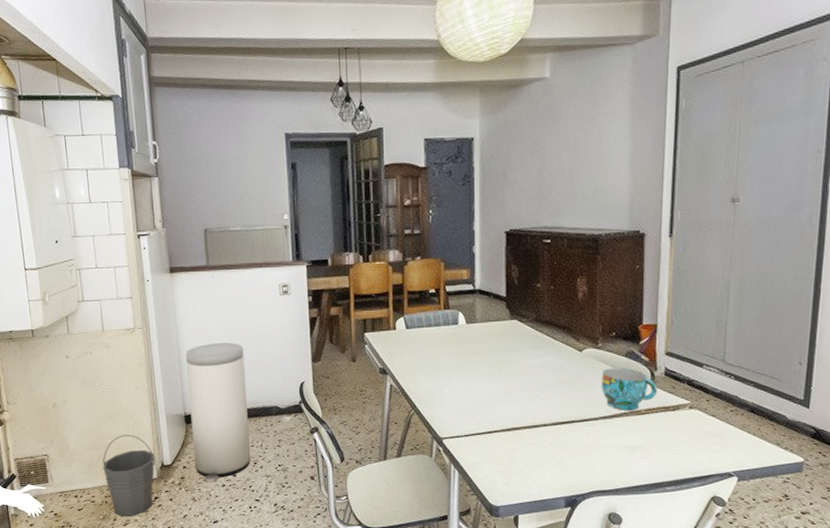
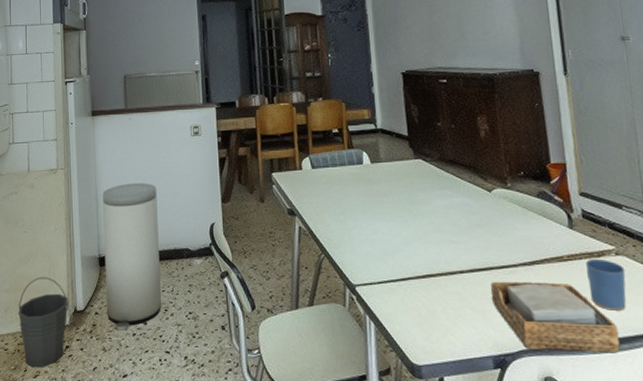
napkin holder: none [570,433,681,492] -> present [490,281,621,354]
cup: present [601,368,657,410] -> none [515,210,577,256]
mug: none [660,413,696,457] -> present [586,259,627,311]

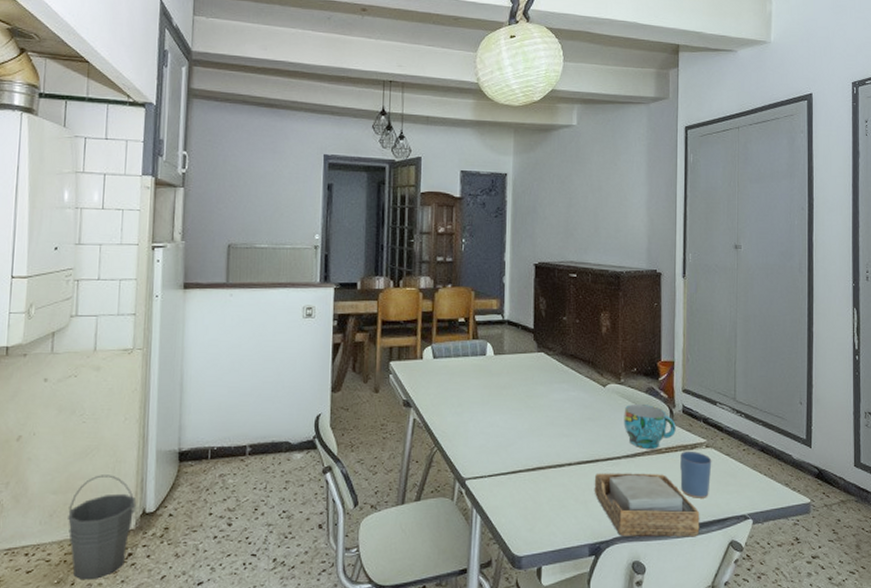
pedal bin: present [103,183,162,331] -> none [183,368,257,533]
cup: none [515,210,577,256] -> present [623,404,676,449]

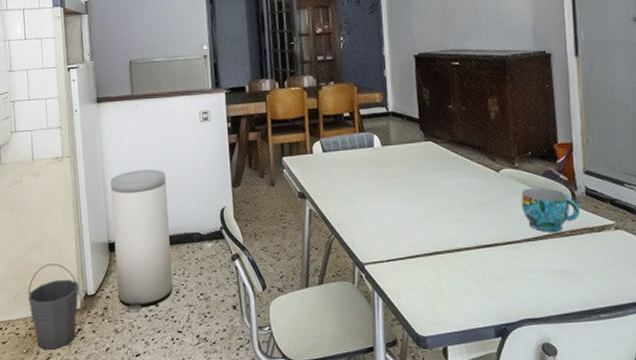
pedal bin: none [183,368,257,533] -> present [111,169,173,313]
napkin holder: present [594,473,700,538] -> none [494,256,615,320]
mug: present [680,451,712,498] -> none [587,234,624,281]

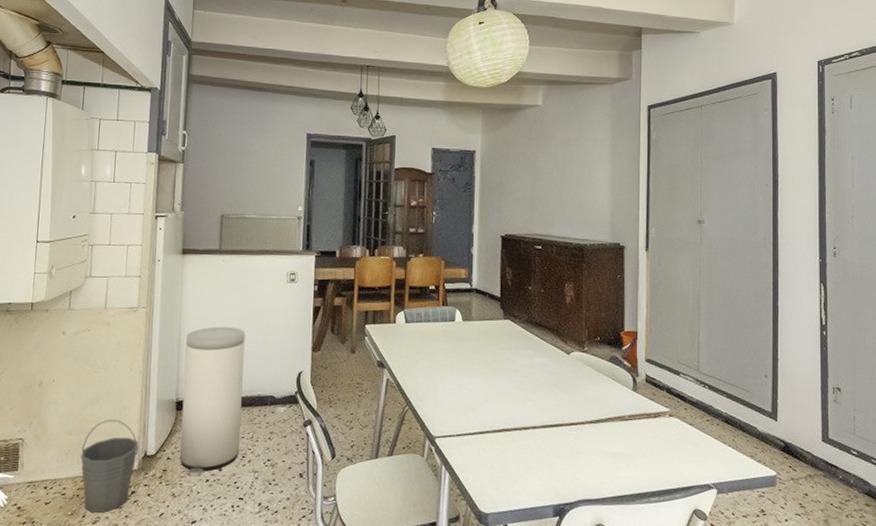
cup: present [521,188,580,232] -> none [587,372,639,416]

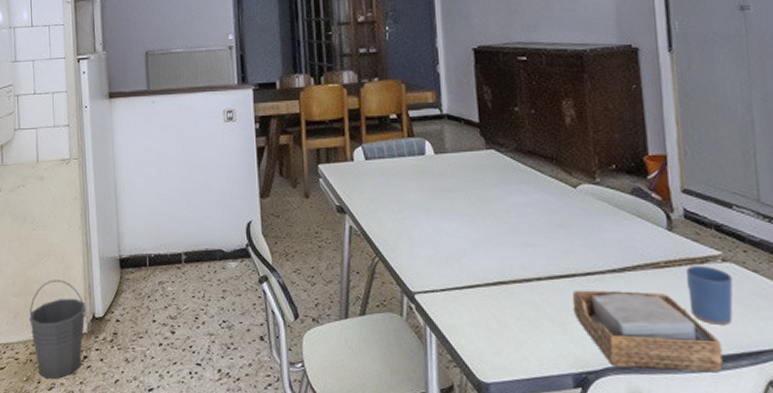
pedal bin: present [179,327,245,476] -> none [123,175,192,340]
napkin holder: none [558,437,663,504] -> present [572,290,724,373]
mug: none [643,419,675,466] -> present [686,266,733,325]

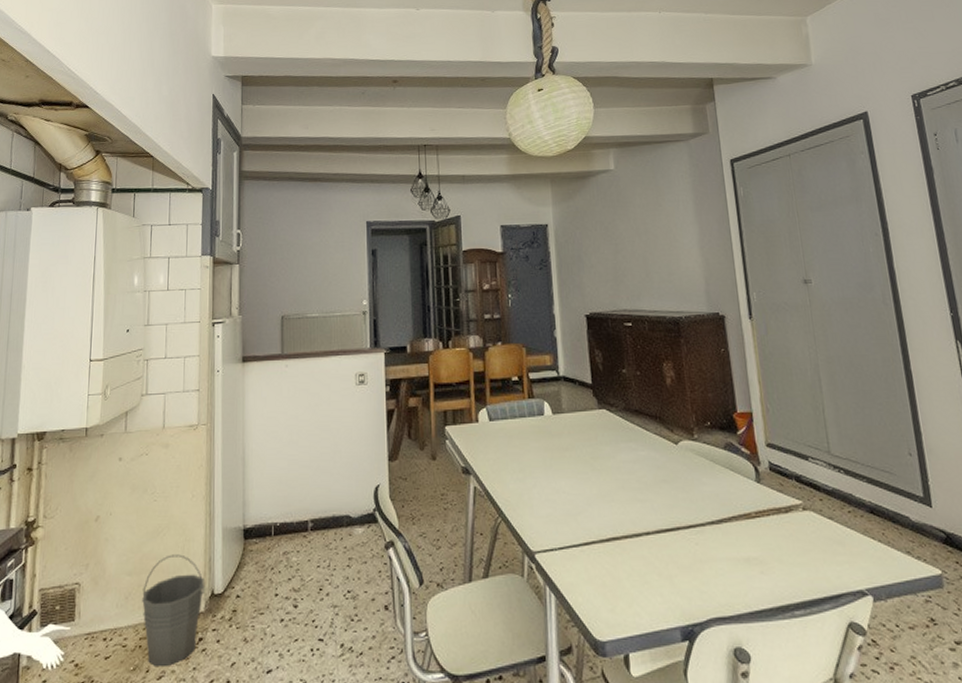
napkin holder: present [572,290,724,373] -> none [677,542,810,619]
mug: present [686,266,733,325] -> none [774,515,815,571]

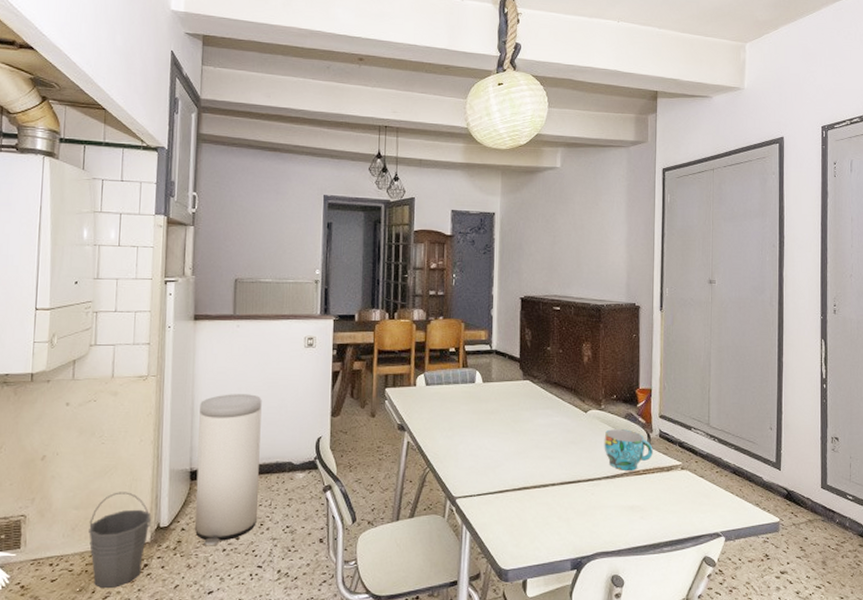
pedal bin: none [249,440,316,616] -> present [194,394,262,546]
cup: none [702,463,765,513] -> present [604,429,653,470]

